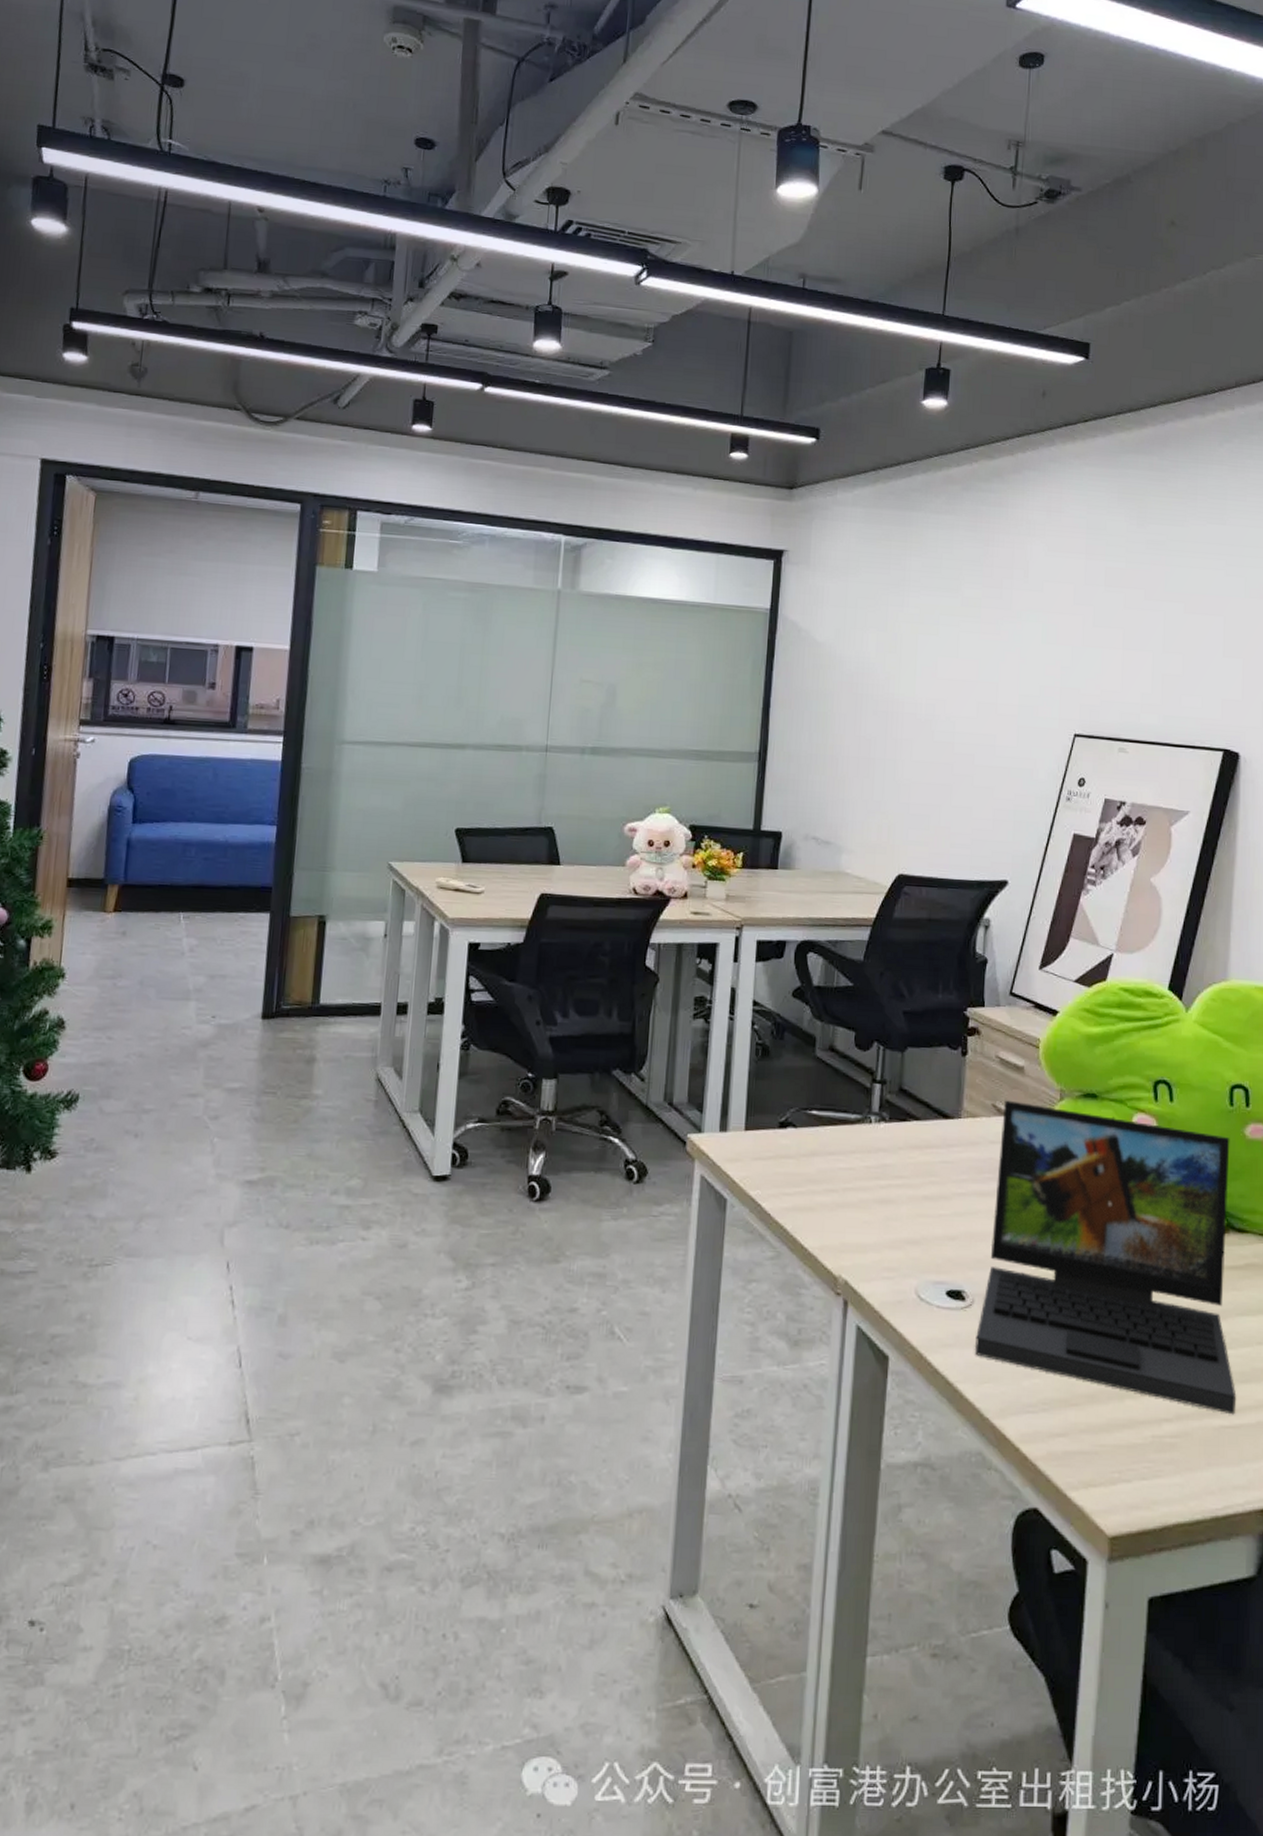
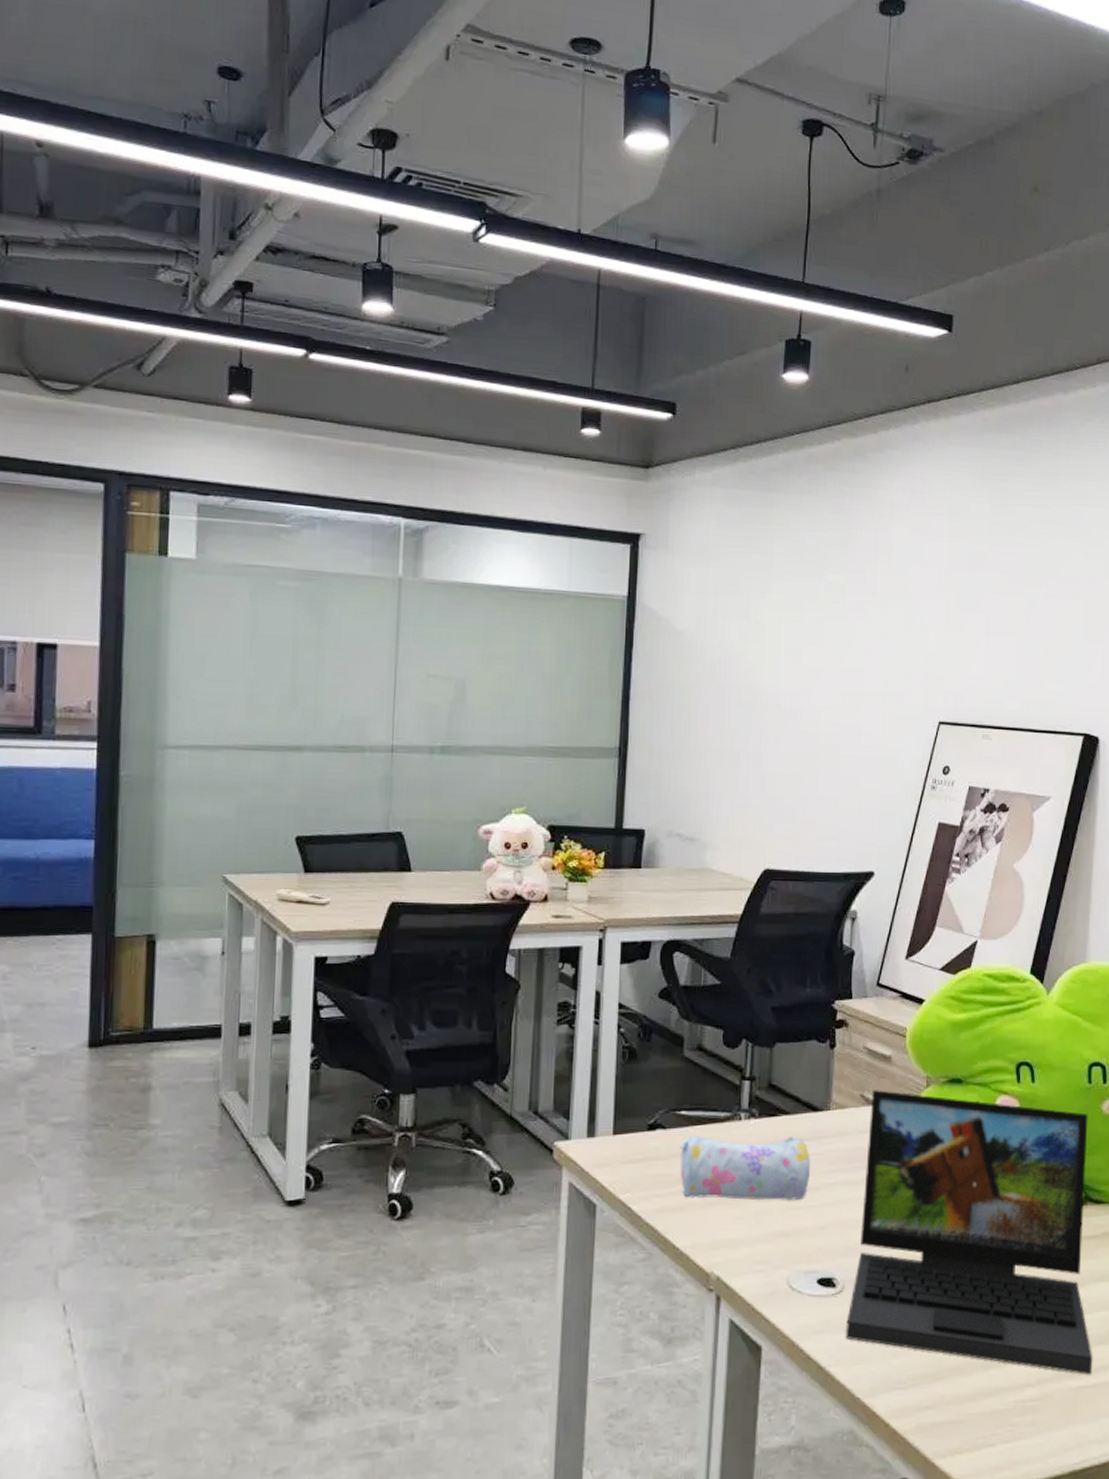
pencil case: none [809,1135,941,1208] -> present [679,1135,810,1201]

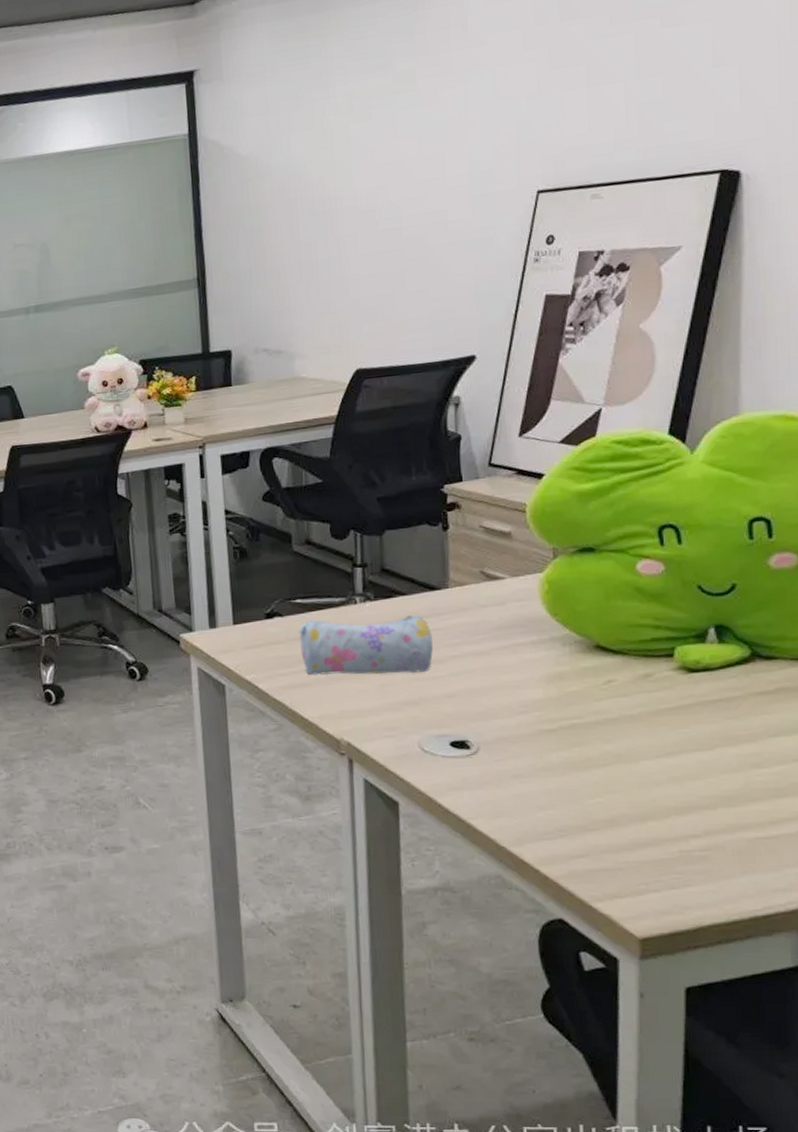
laptop: present [845,1090,1093,1375] -> none [483,565,773,827]

